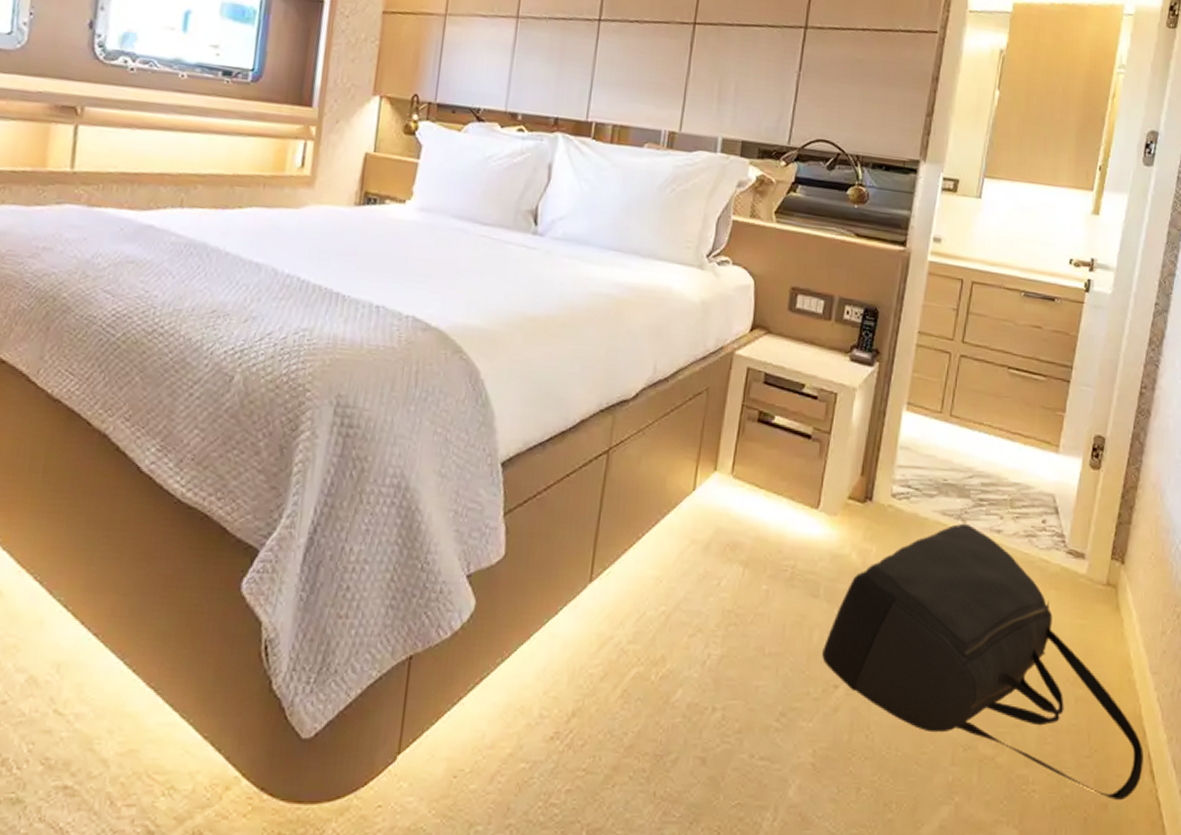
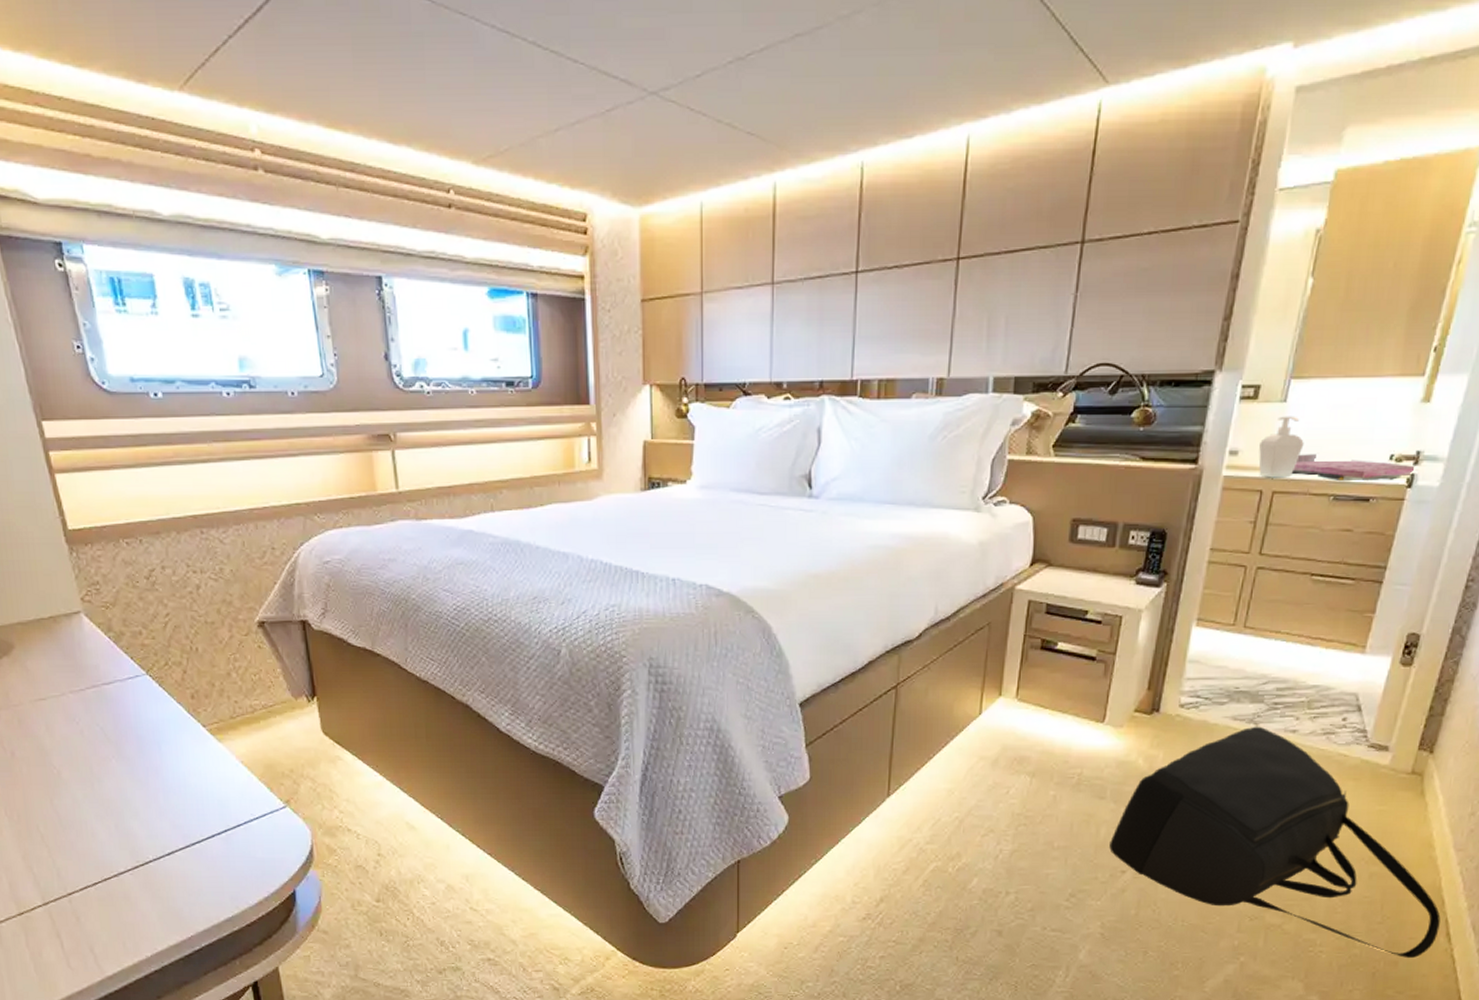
soap bottle: none [959,211,997,270] -> present [1258,416,1304,478]
hand towel: none [987,249,1090,282] -> present [1291,454,1414,482]

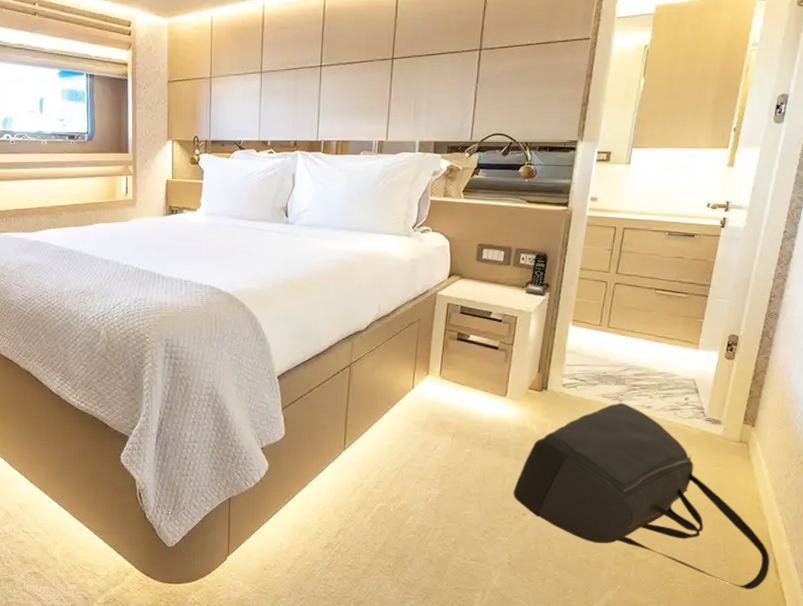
soap bottle: present [1258,416,1304,478] -> none [612,174,644,218]
hand towel: present [1291,454,1414,482] -> none [636,201,725,222]

